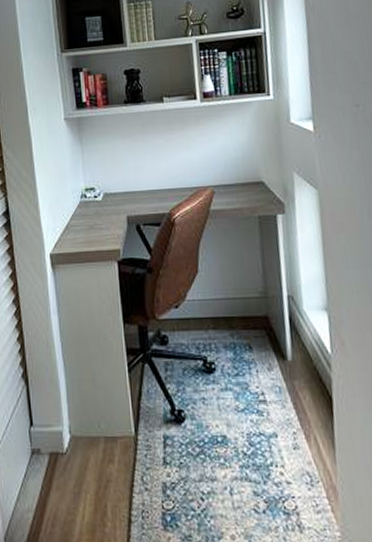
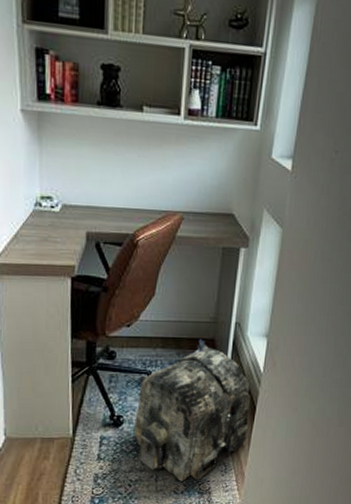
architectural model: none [196,317,329,496] -> present [134,339,251,482]

